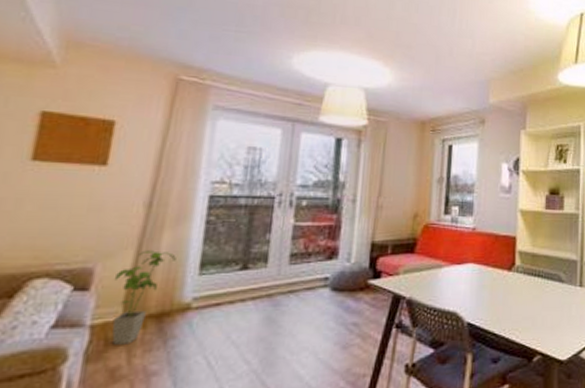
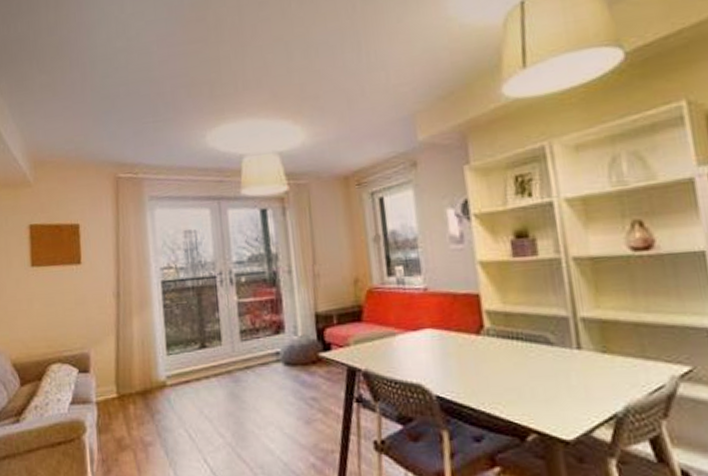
house plant: present [111,250,176,345] -> none [105,335,147,419]

